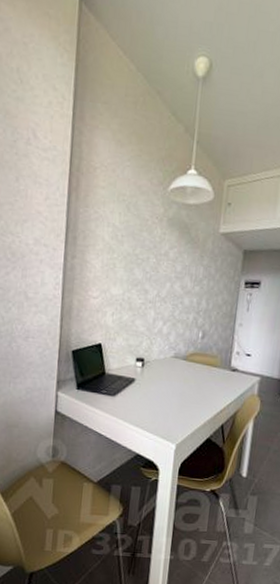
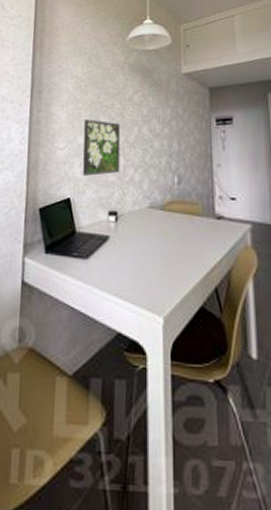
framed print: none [114,270,153,325] -> present [83,119,121,176]

